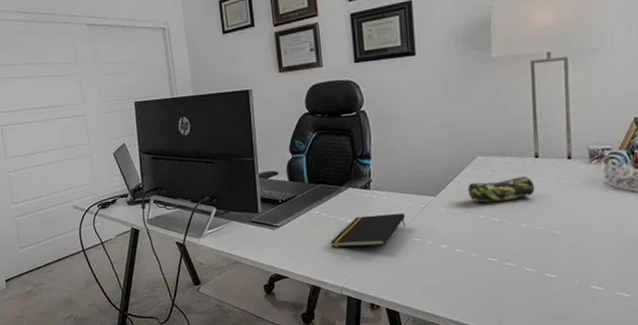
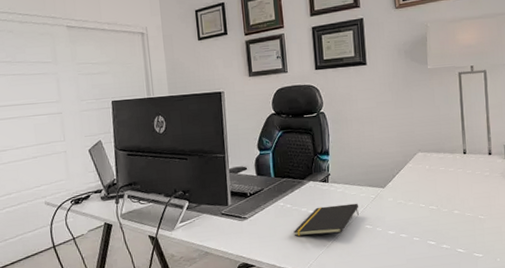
pencil case: present [468,176,535,203] -> none [410,170,464,193]

